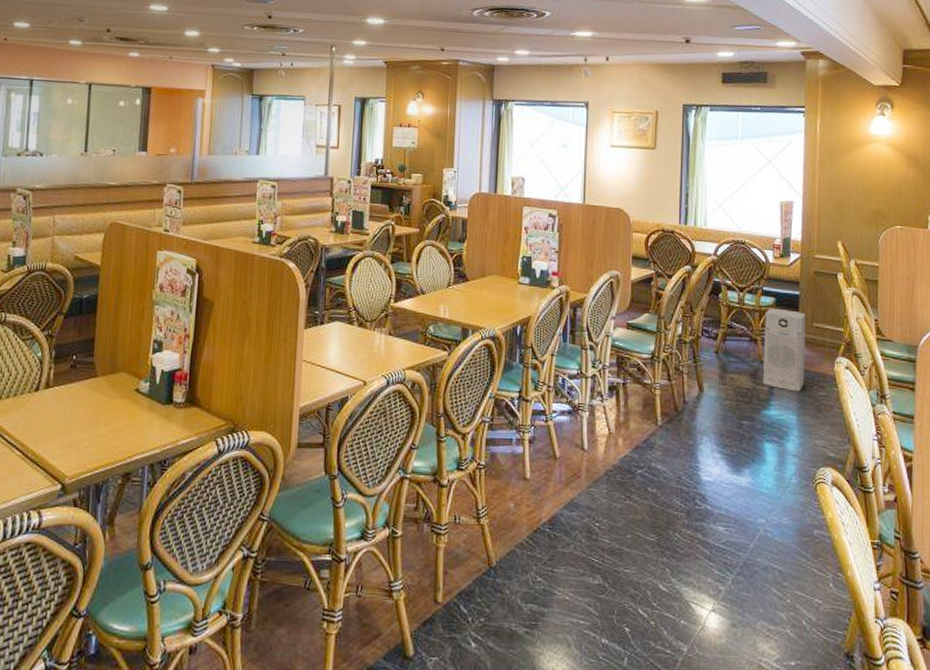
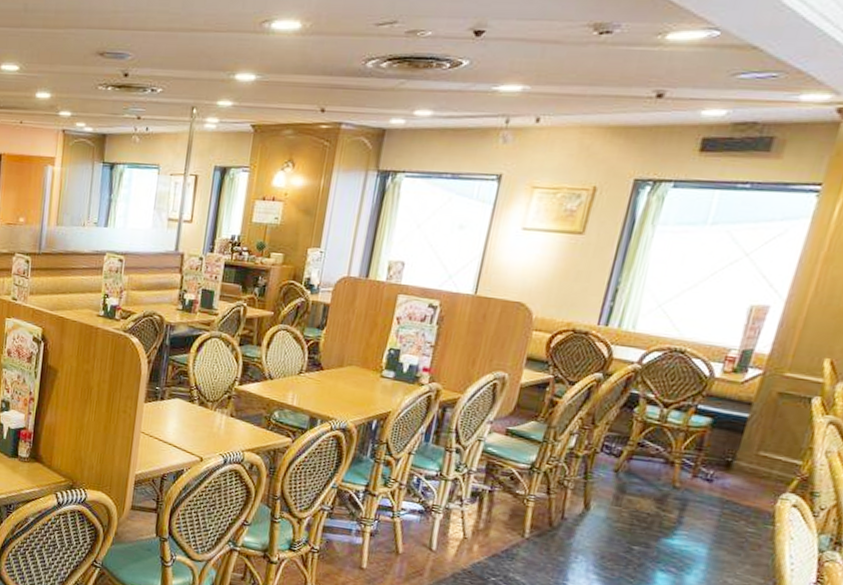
air purifier: present [762,308,806,392] -> none [670,429,751,525]

